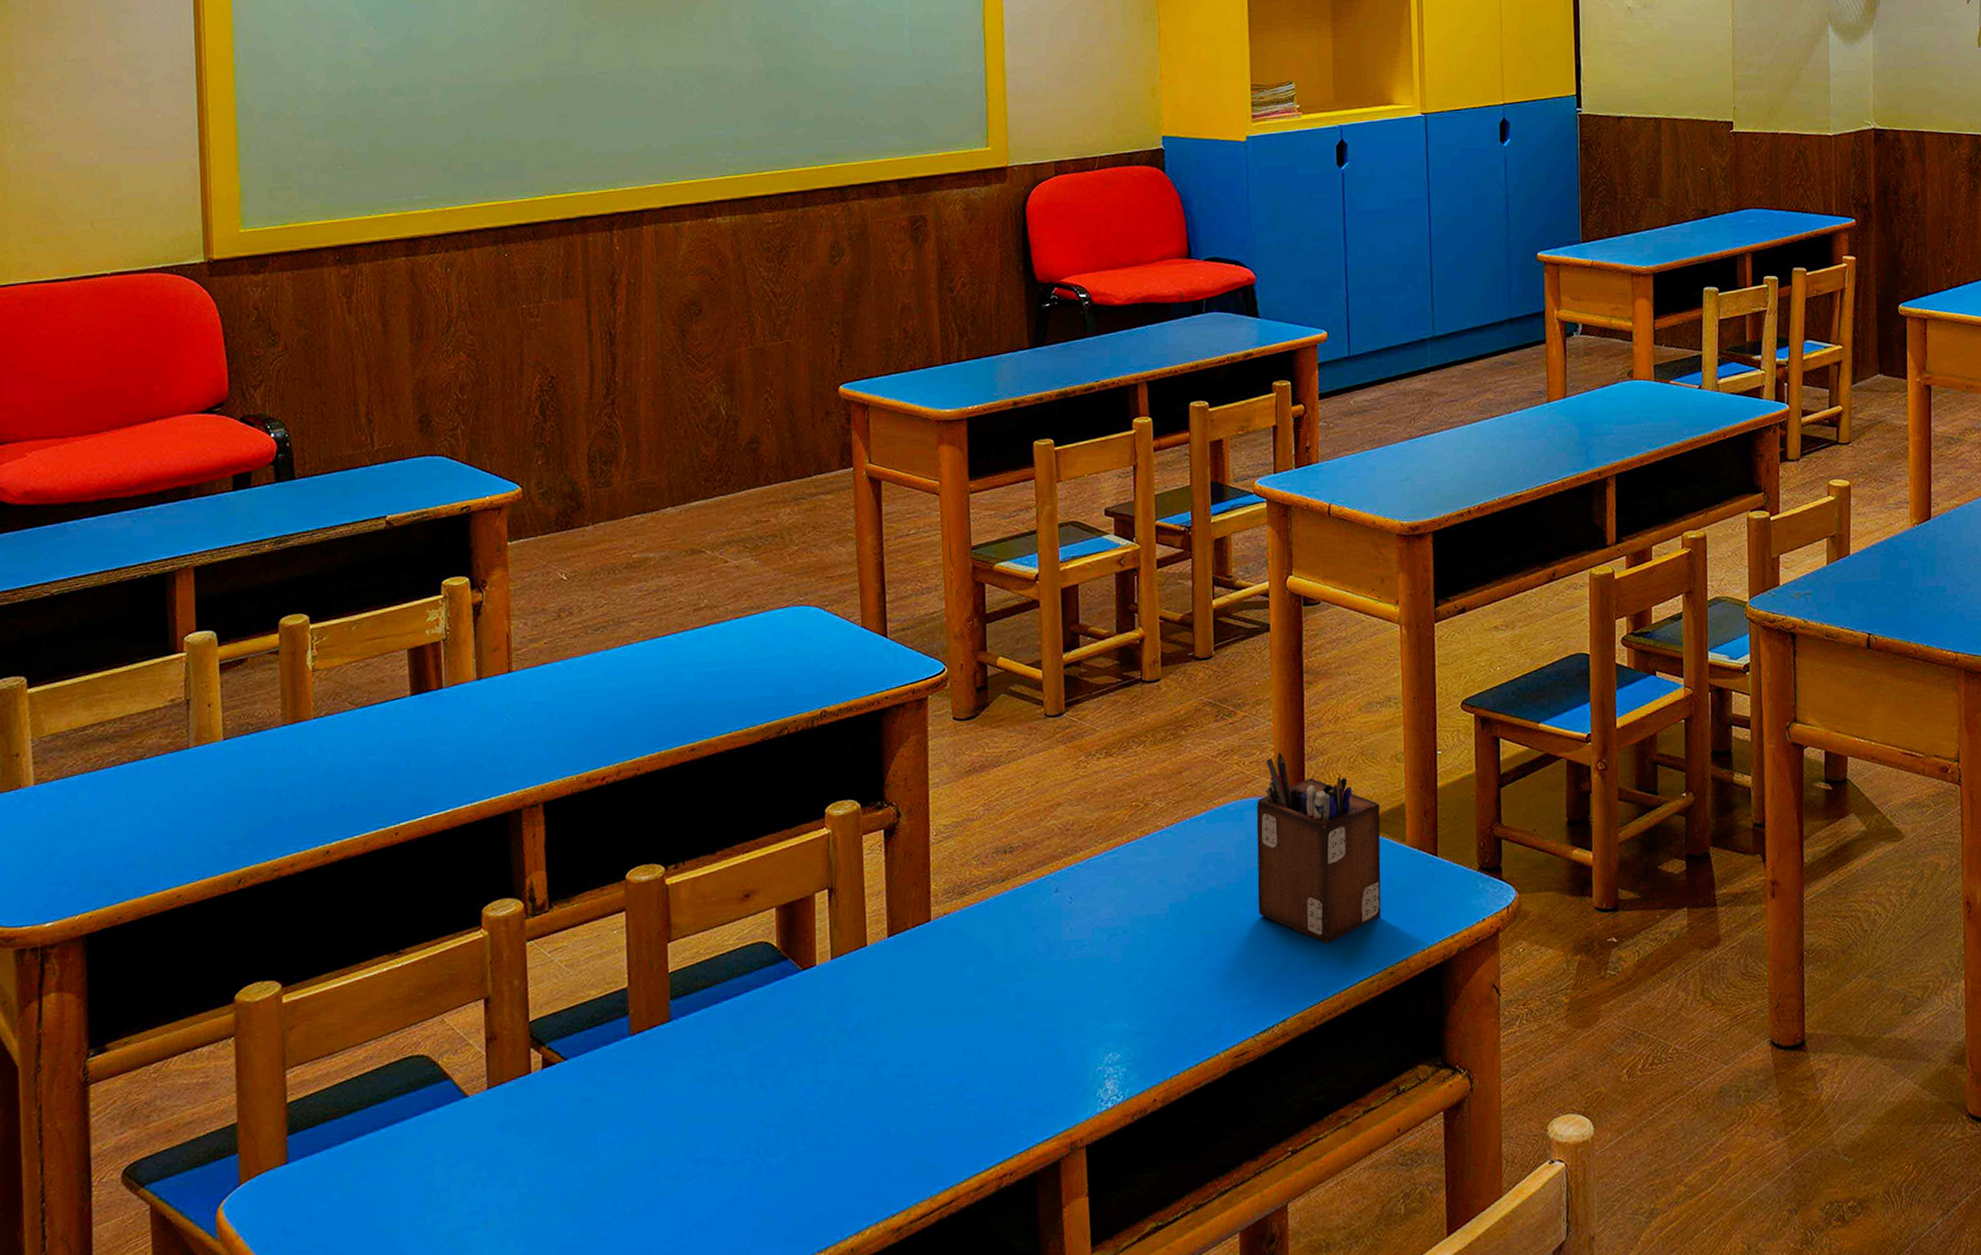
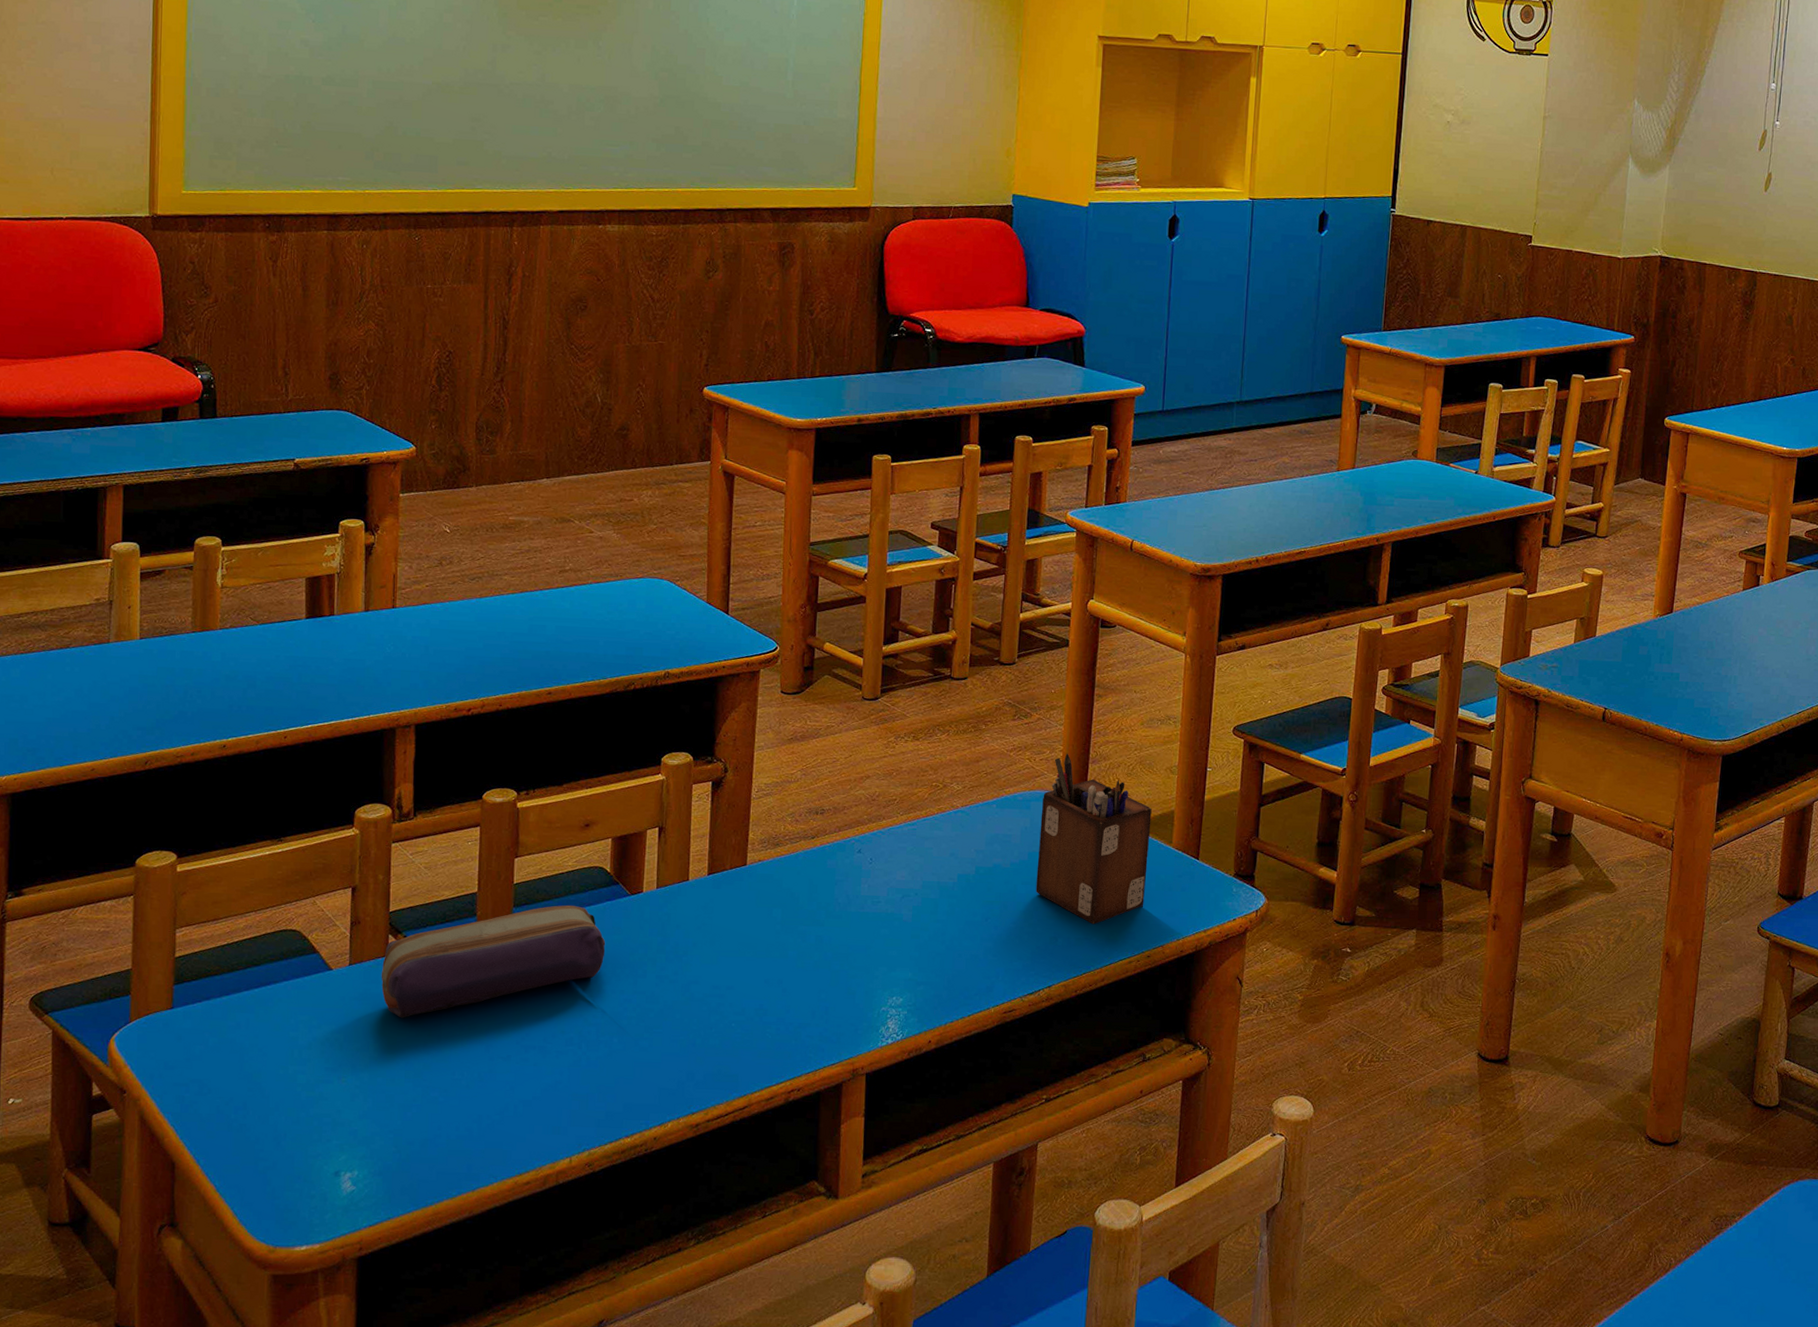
pencil case: none [524,989,779,1144] -> present [381,905,606,1018]

